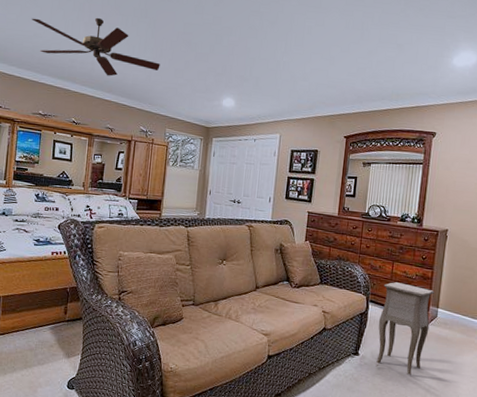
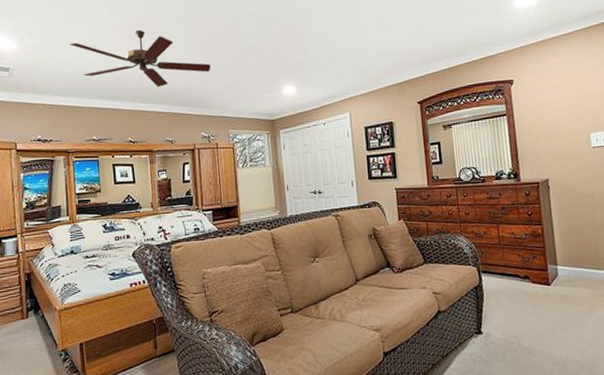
side table: present [376,282,434,375] -> none [492,245,553,345]

